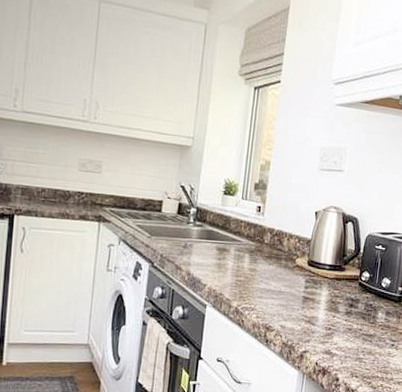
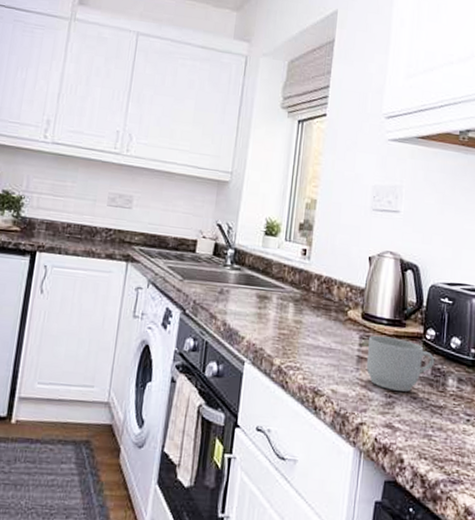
mug: none [310,279,368,324] -> present [366,335,435,392]

